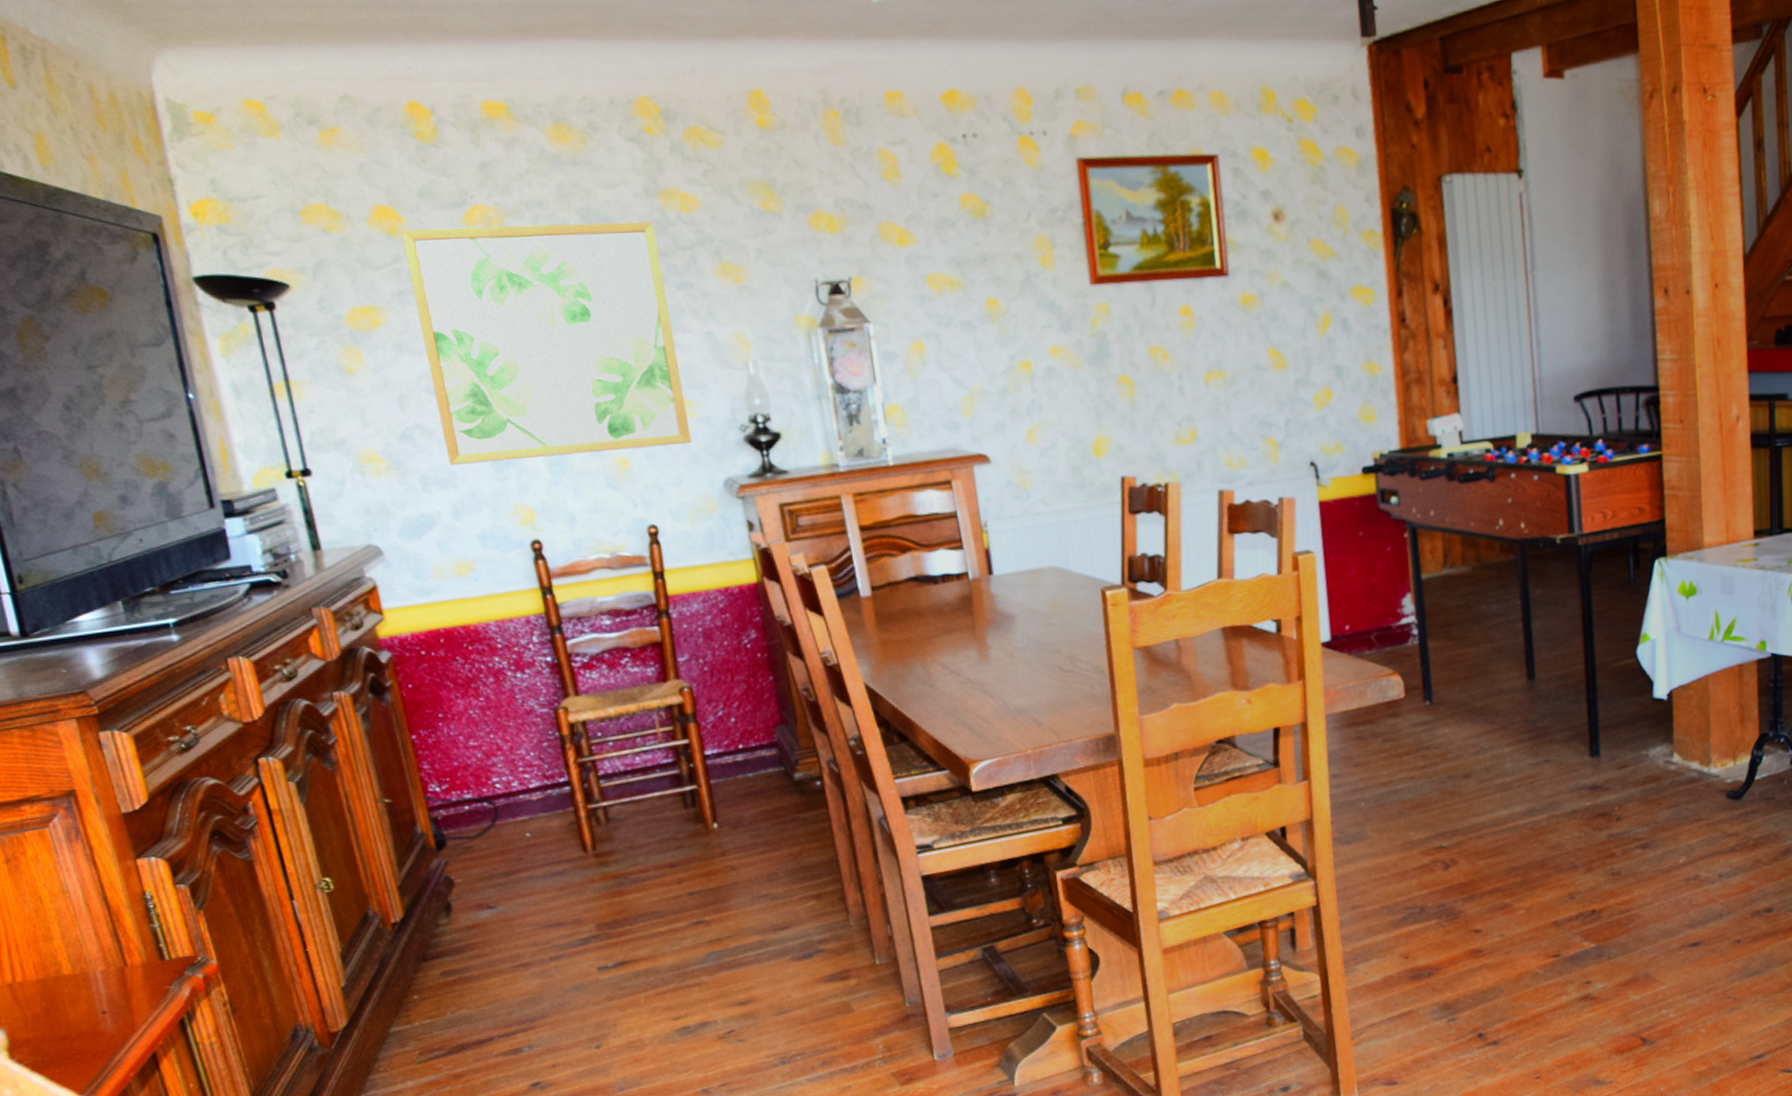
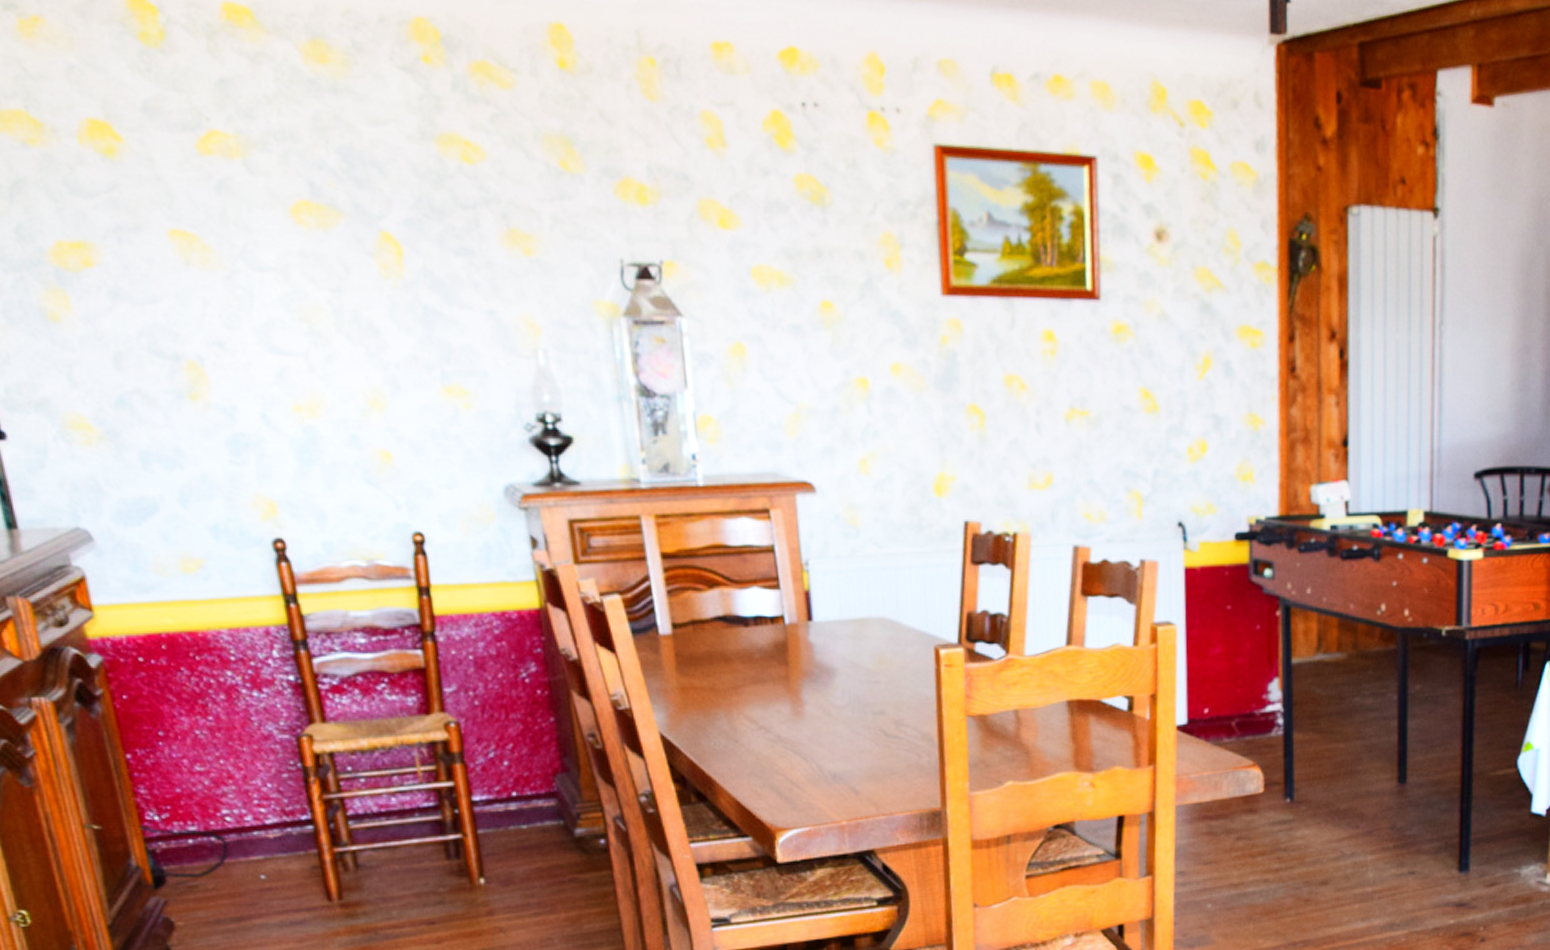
wall art: present [400,221,692,465] -> none [118,152,467,442]

